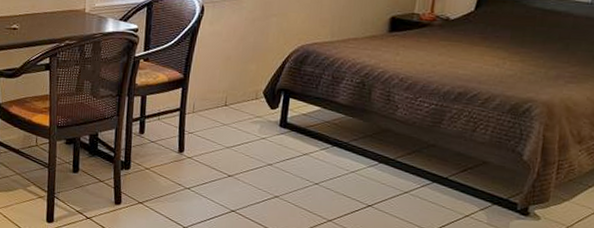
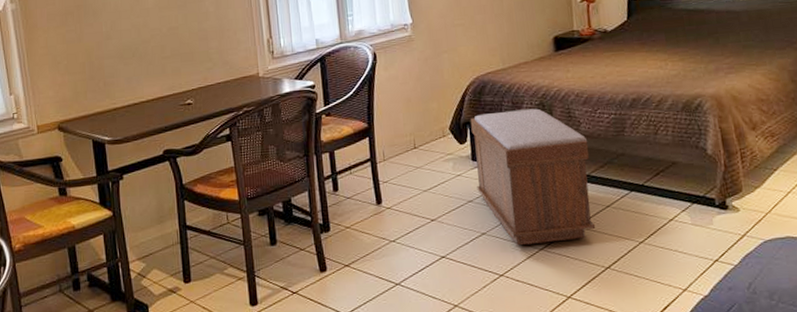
bench: none [279,83,401,218] -> present [470,108,596,246]

